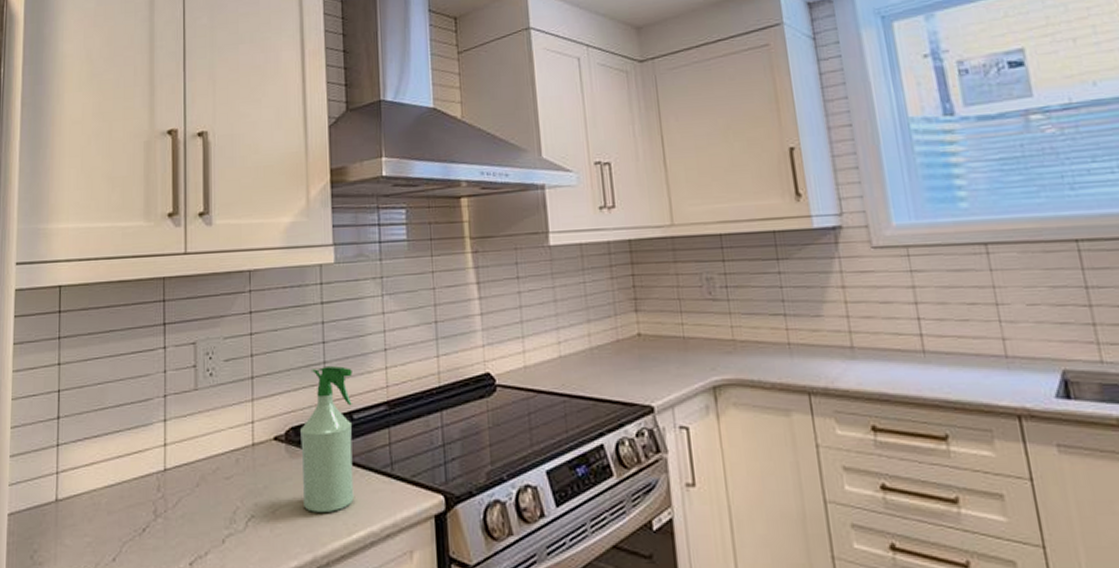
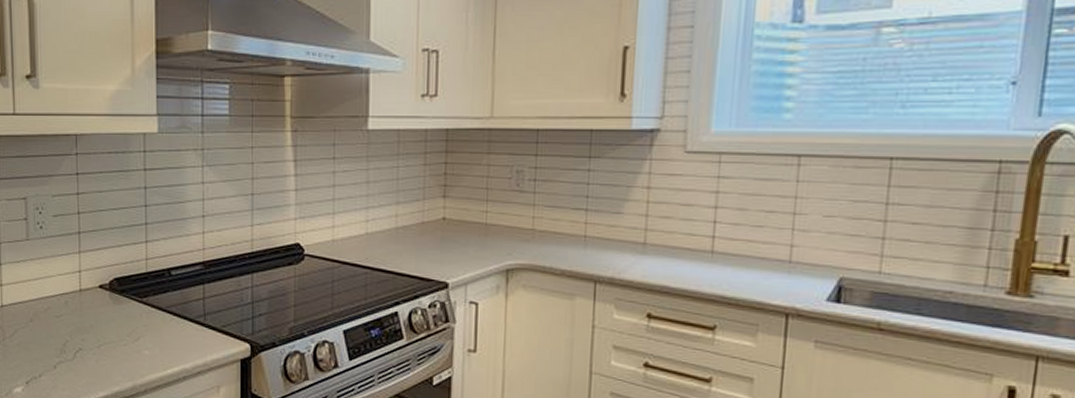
spray bottle: present [300,365,354,512] -> none [123,226,172,351]

